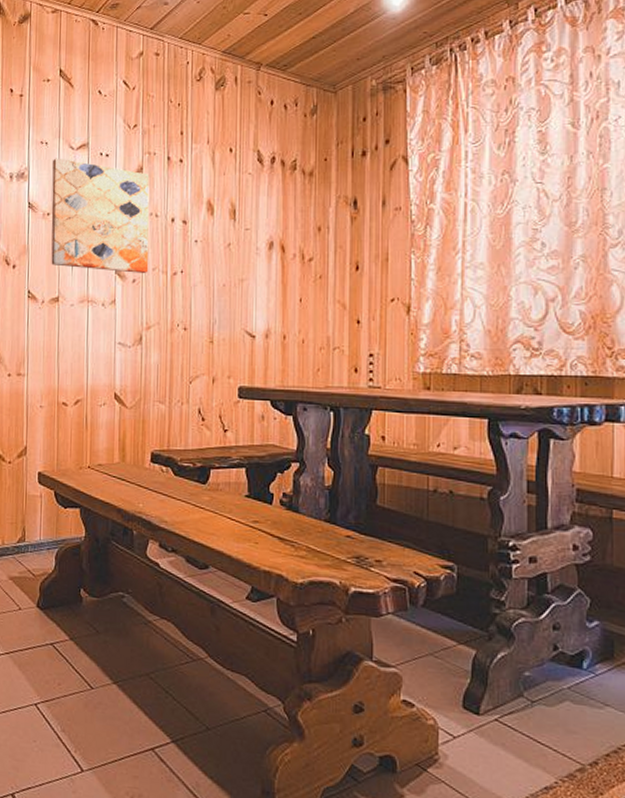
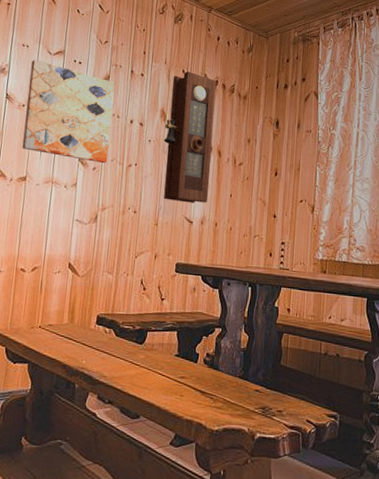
pendulum clock: none [213,149,273,313] -> present [163,71,217,203]

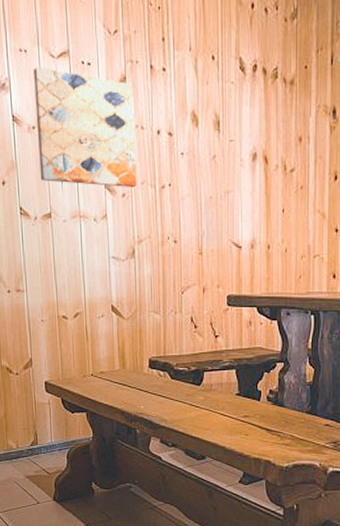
pendulum clock: present [163,71,217,203] -> none [198,56,257,225]

